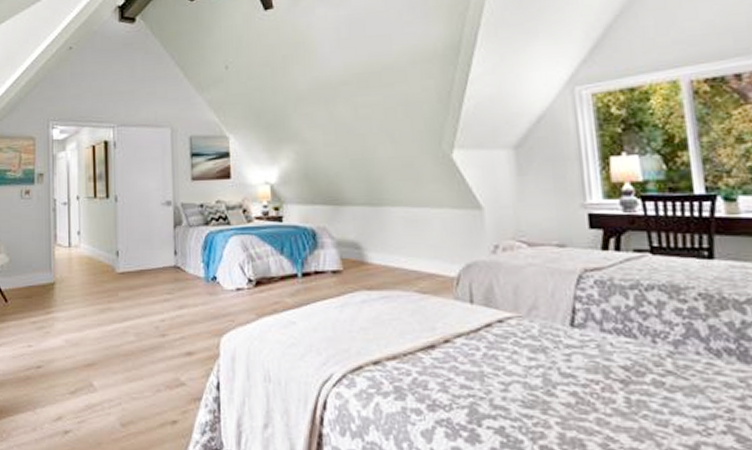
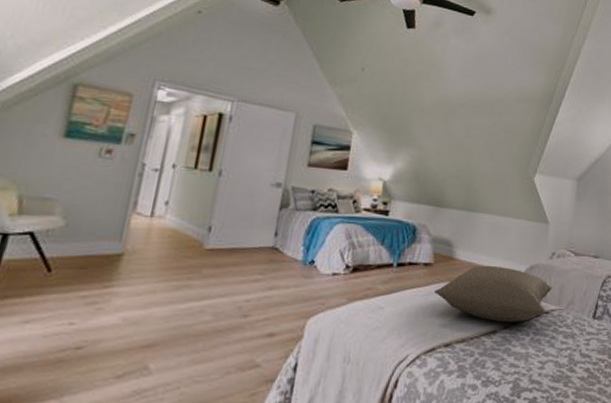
pillow: none [348,267,504,334] -> present [433,265,553,322]

